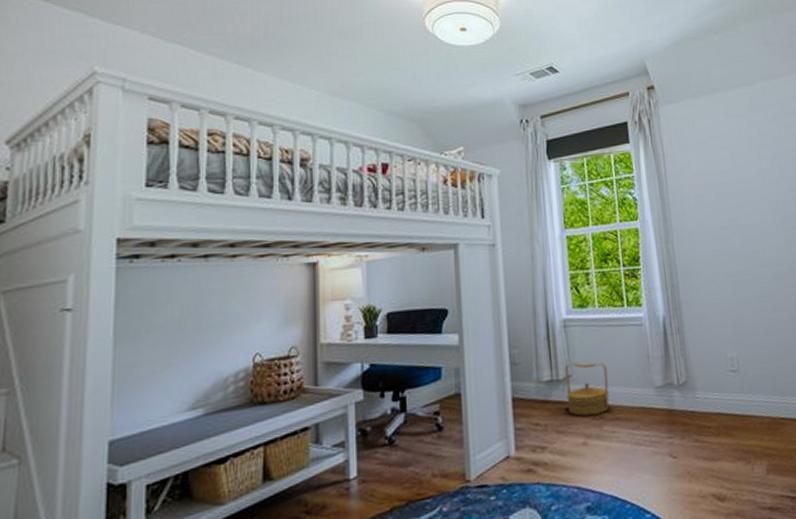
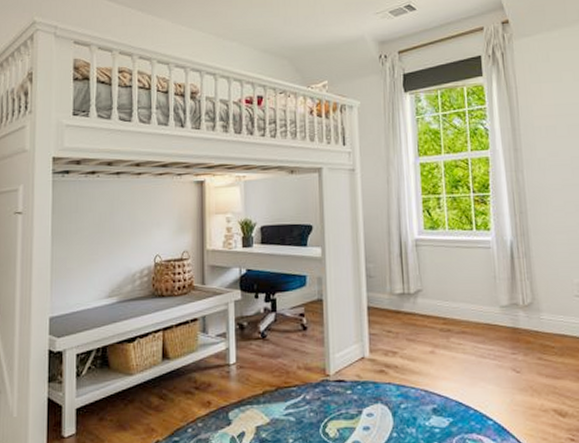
basket: present [564,362,610,416] -> none [415,278,457,327]

